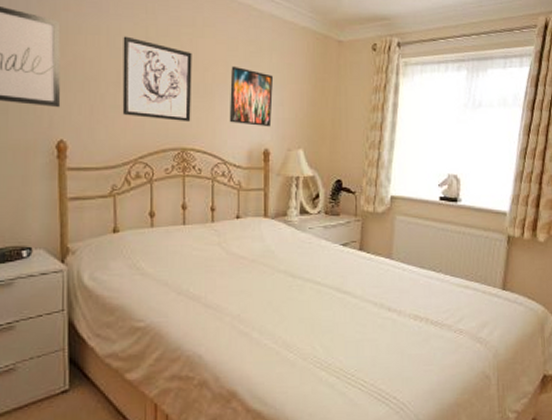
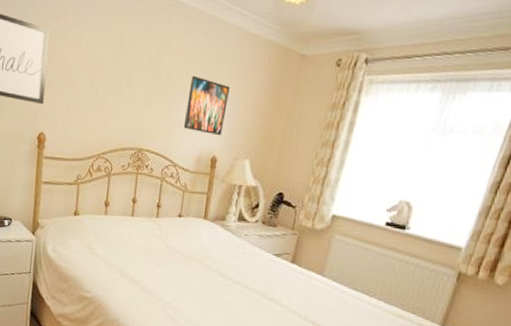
wall art: present [122,36,192,122] -> none [92,44,158,126]

